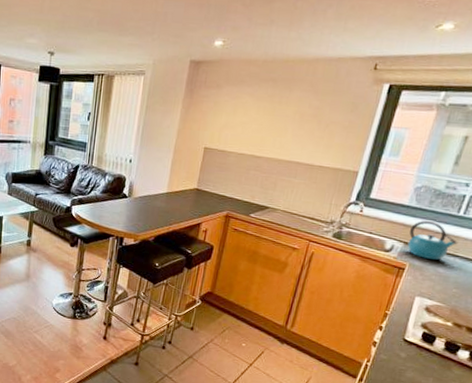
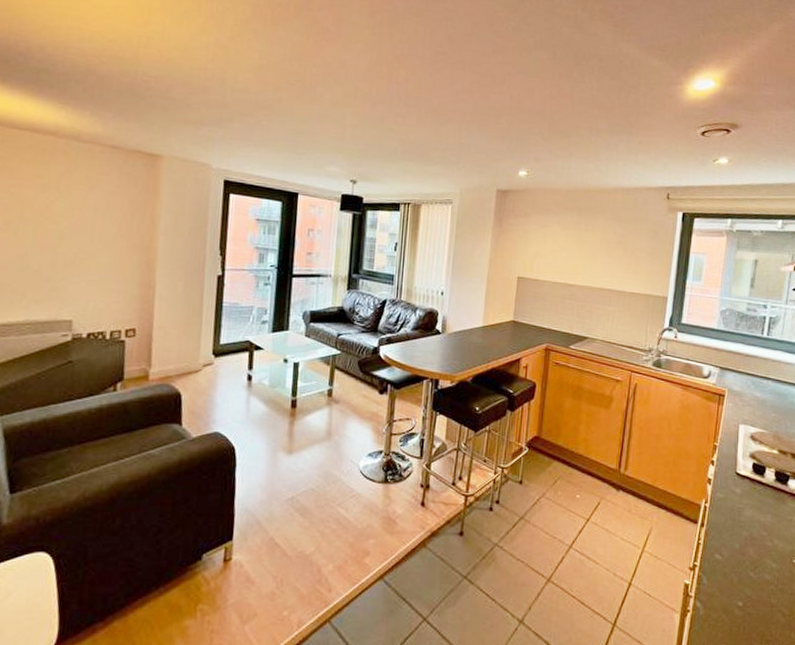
kettle: present [407,220,459,261] -> none [723,343,768,385]

